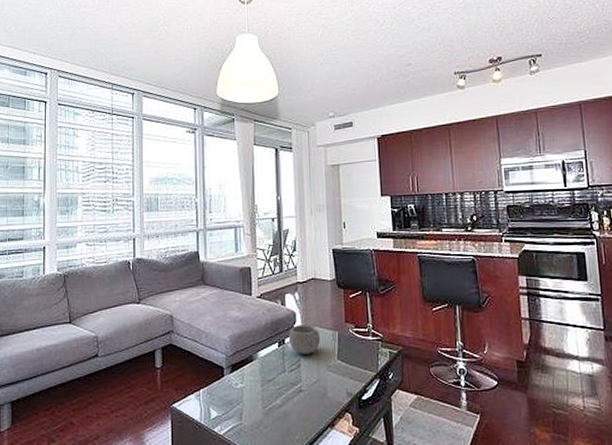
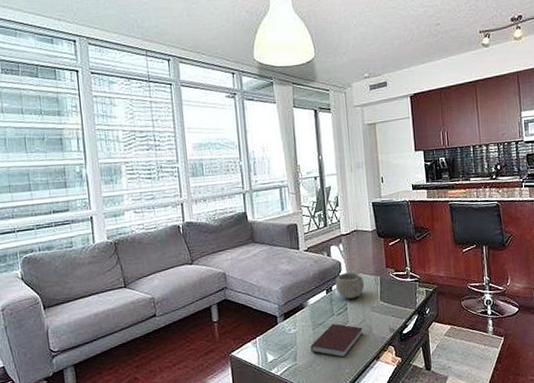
notebook: none [258,382,317,422] -> present [310,324,363,358]

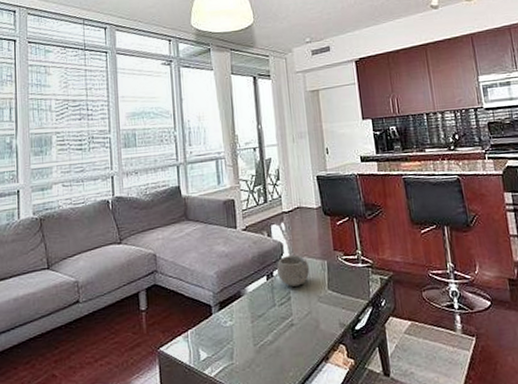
notebook: present [310,324,363,358] -> none [249,316,309,358]

